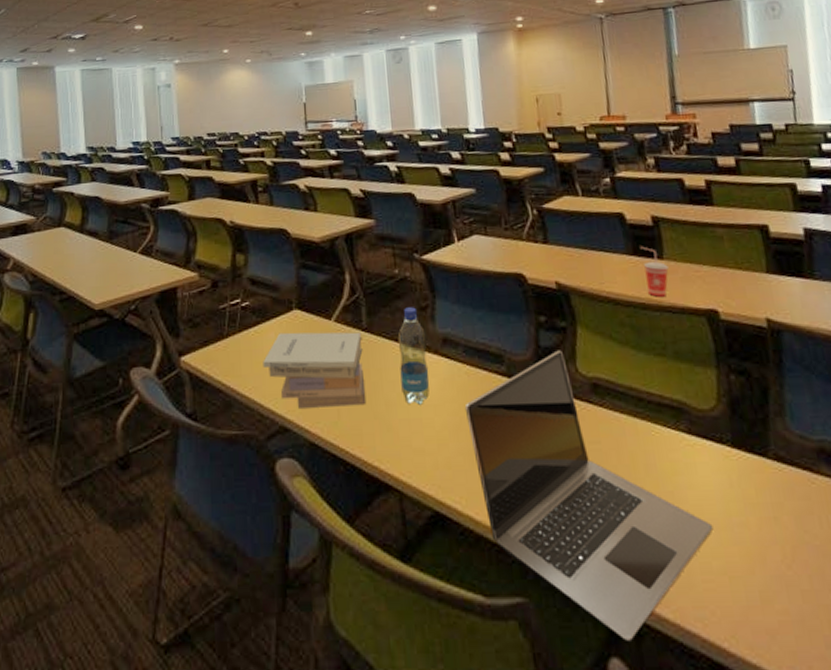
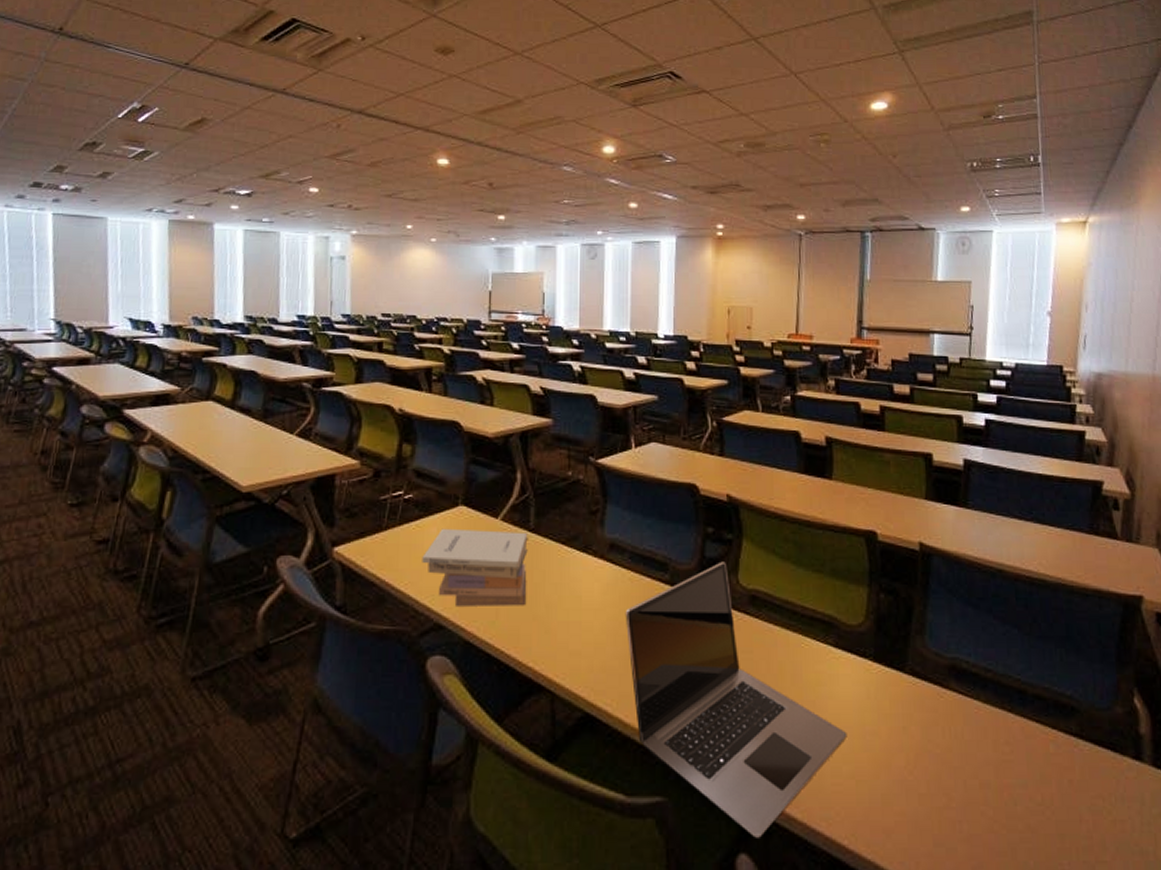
bottle: present [397,307,430,405] -> none [564,510,593,608]
beverage cup: present [640,246,669,297] -> none [811,465,836,516]

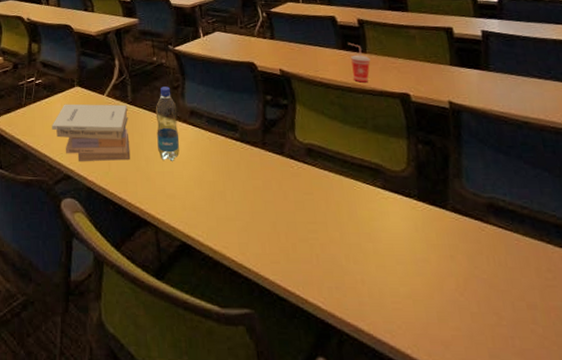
bottle: none [564,510,593,608] -> present [155,86,180,161]
laptop: present [625,561,848,840] -> none [206,122,402,346]
beverage cup: none [811,465,836,516] -> present [348,42,370,83]

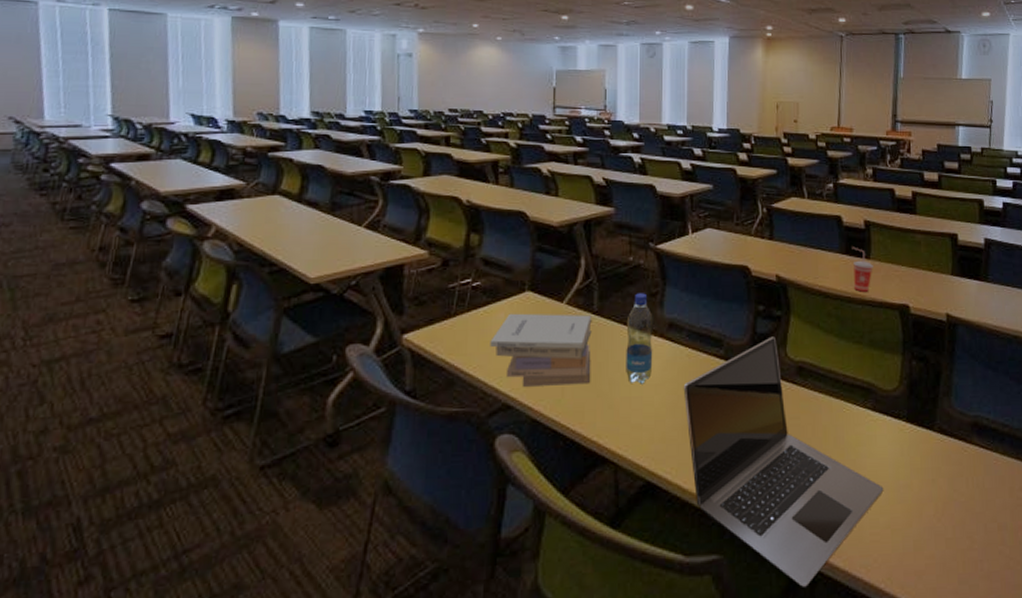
laptop: none [206,122,402,346] -> present [683,336,884,589]

